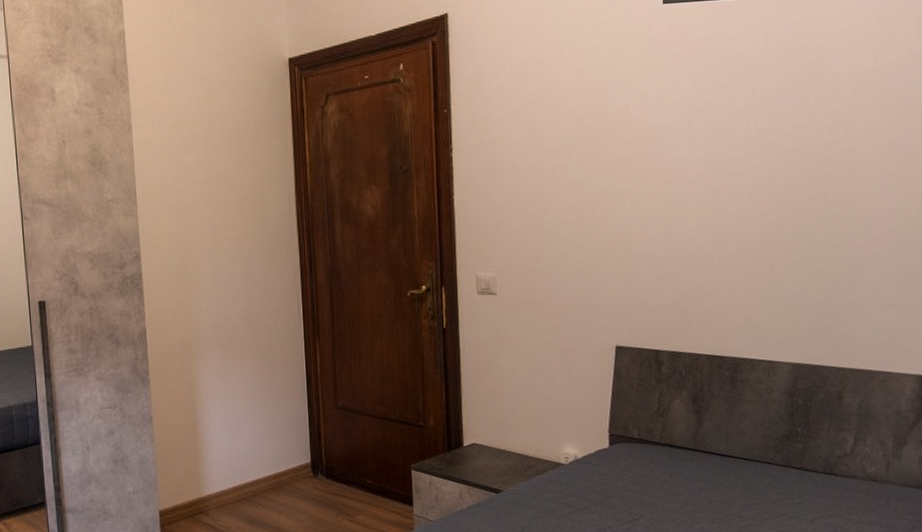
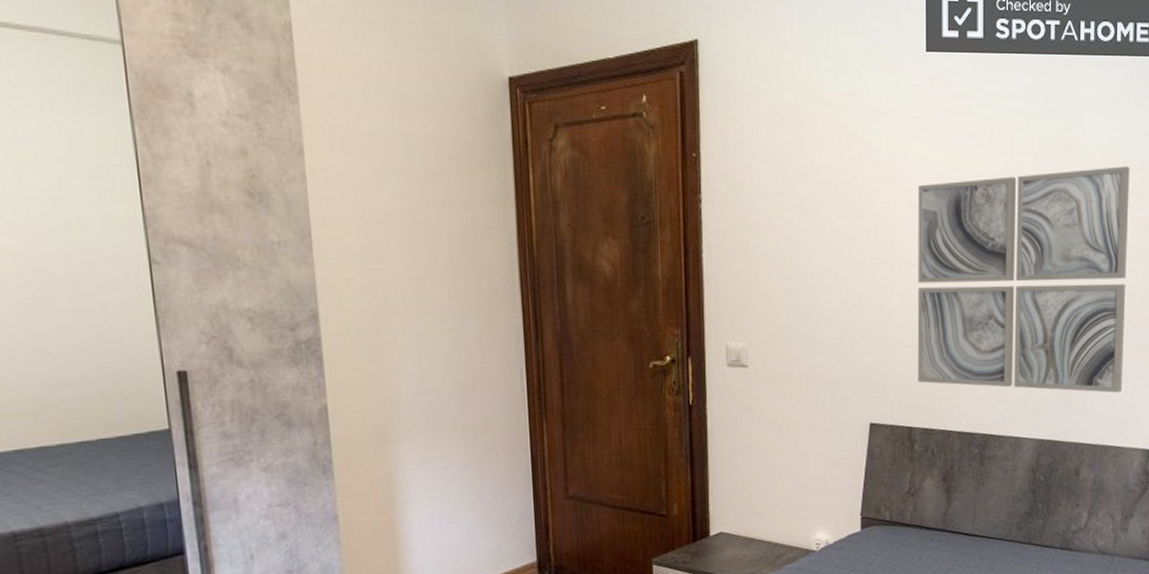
wall art: none [658,94,889,318] -> present [917,166,1130,393]

